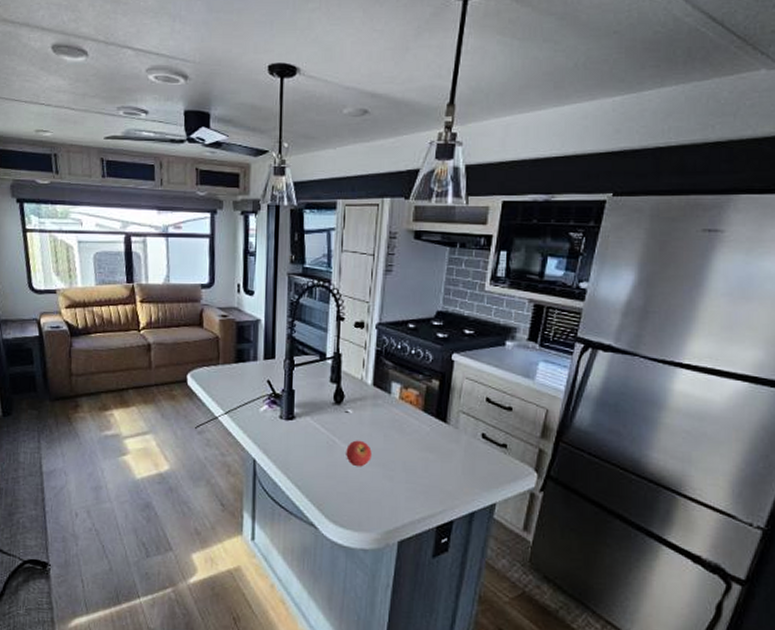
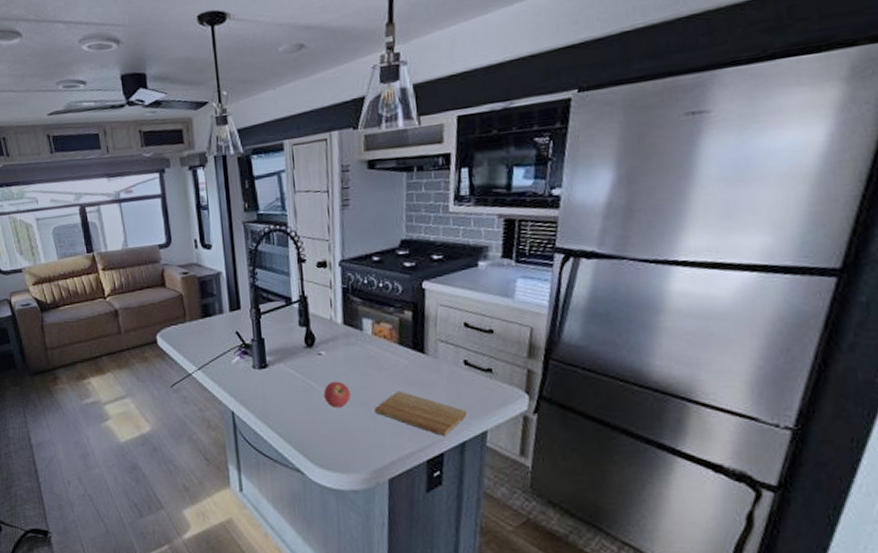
cutting board: none [392,456,480,506] -> present [374,390,468,437]

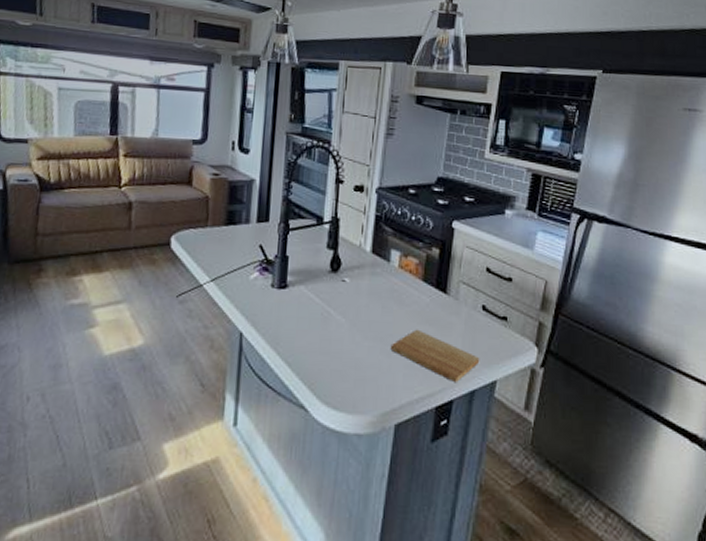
fruit: present [323,381,351,409] -> none [341,311,369,342]

